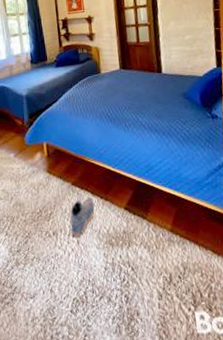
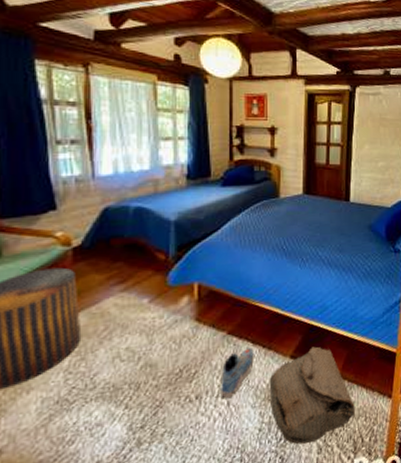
bag: none [109,201,191,288] -> present [269,346,356,445]

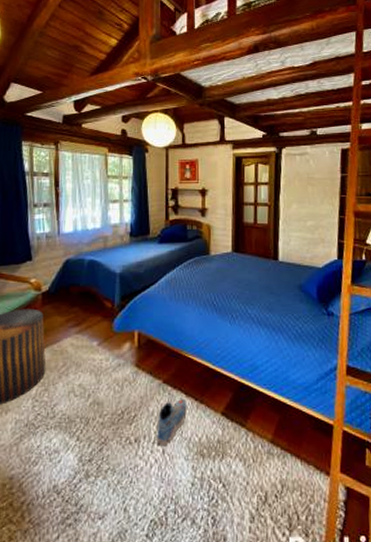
bag: present [269,346,356,445] -> none [201,406,290,508]

